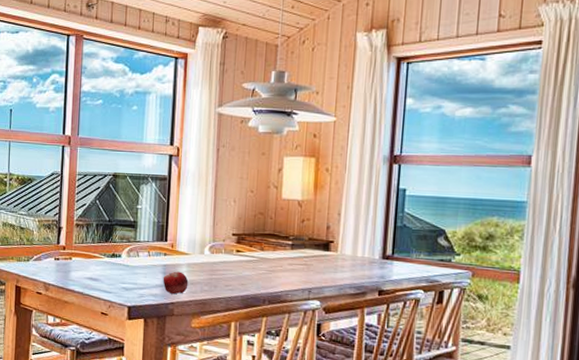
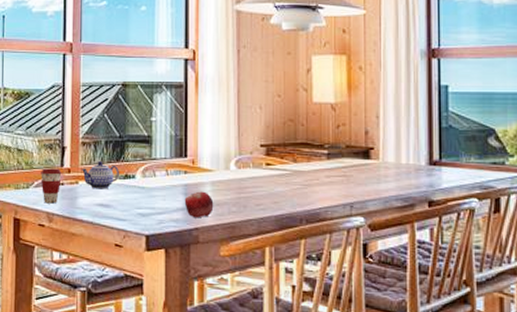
coffee cup: none [39,245,58,276] -> present [41,168,62,204]
teapot: none [74,241,107,266] -> present [81,162,119,190]

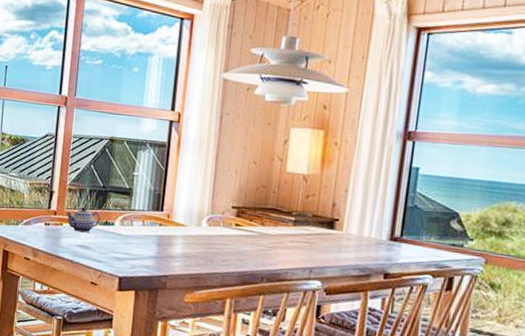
coffee cup: present [41,168,62,204] -> none [29,208,49,241]
fruit: present [184,191,214,218] -> none [156,243,184,267]

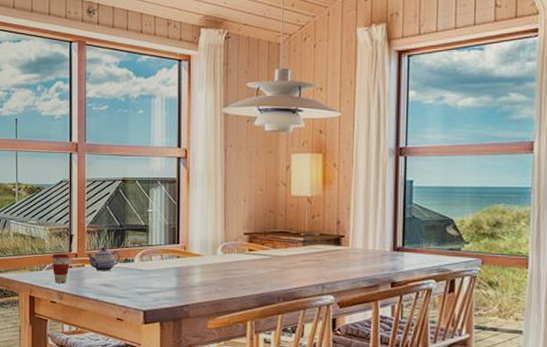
coffee cup: none [29,208,49,241] -> present [52,253,70,284]

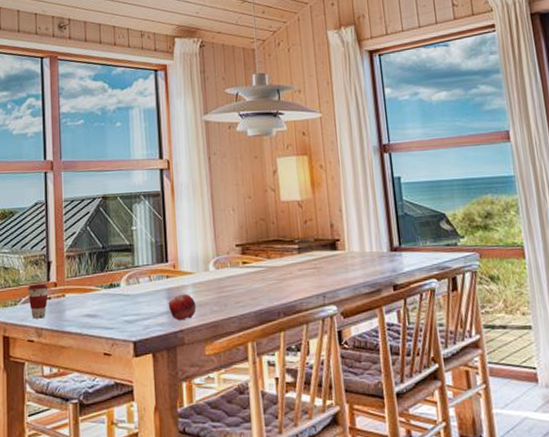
teapot: present [87,247,120,272] -> none [67,273,104,301]
fruit: none [177,273,203,297] -> present [168,294,197,321]

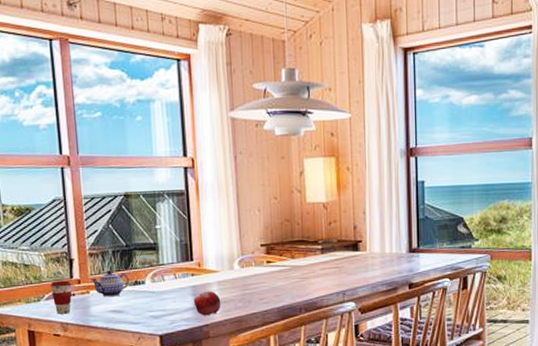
teapot: none [67,273,104,301] -> present [91,271,129,297]

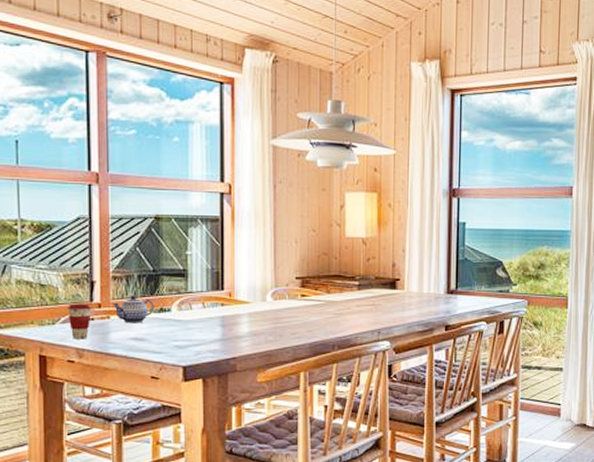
fruit: present [193,291,221,316] -> none [221,322,251,348]

